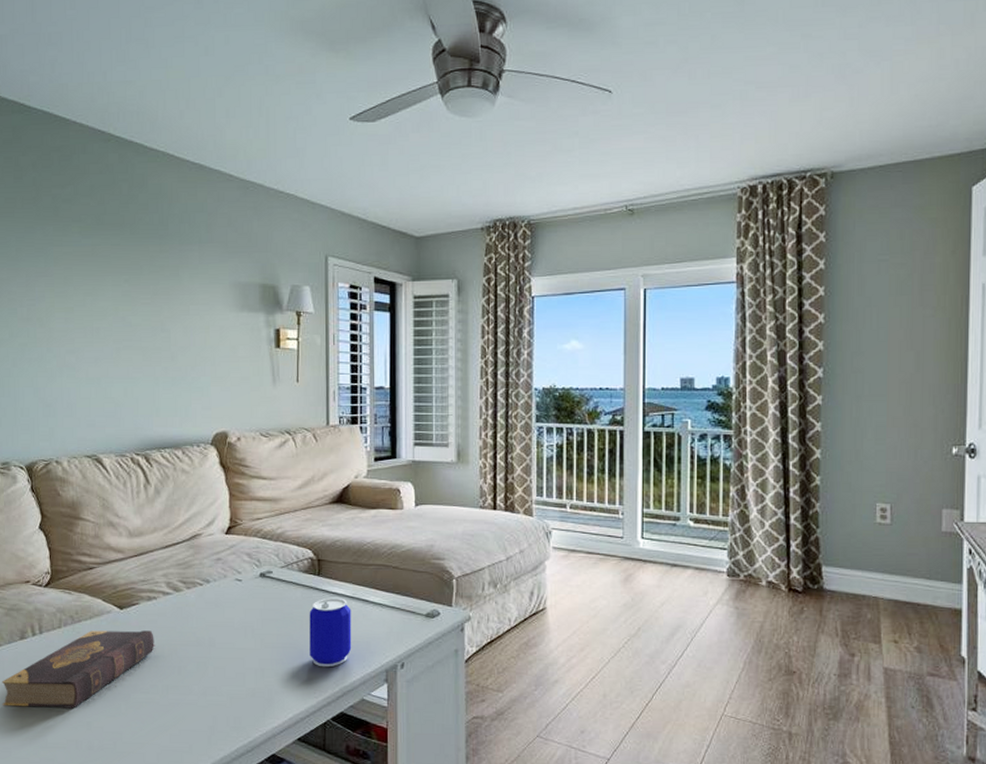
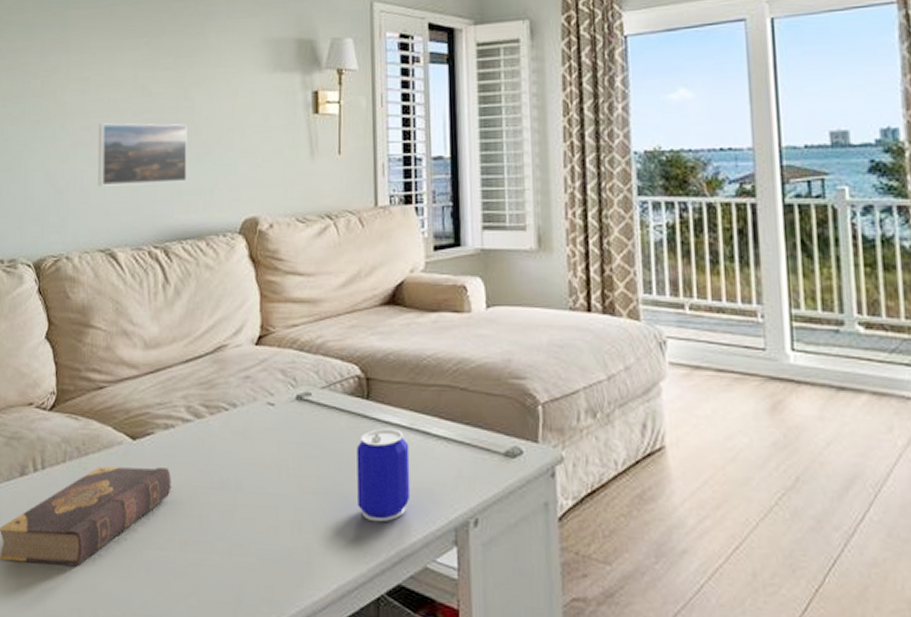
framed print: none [82,348,165,402] -> present [98,123,188,186]

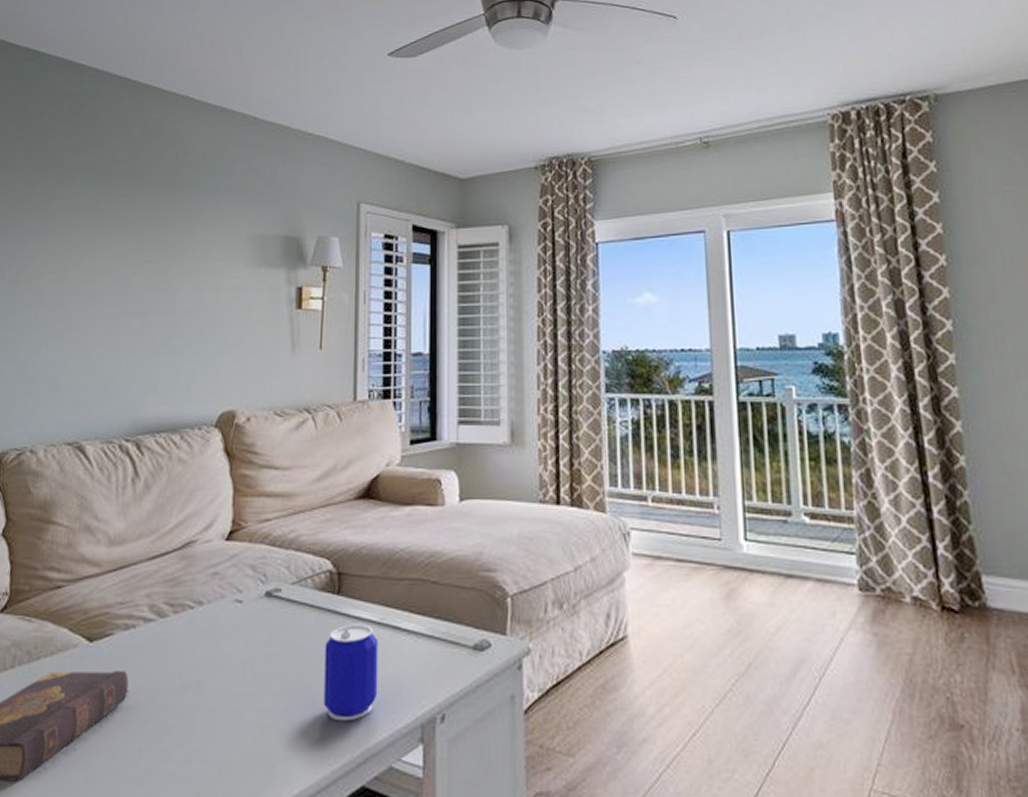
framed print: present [98,123,188,186] -> none [70,314,168,378]

